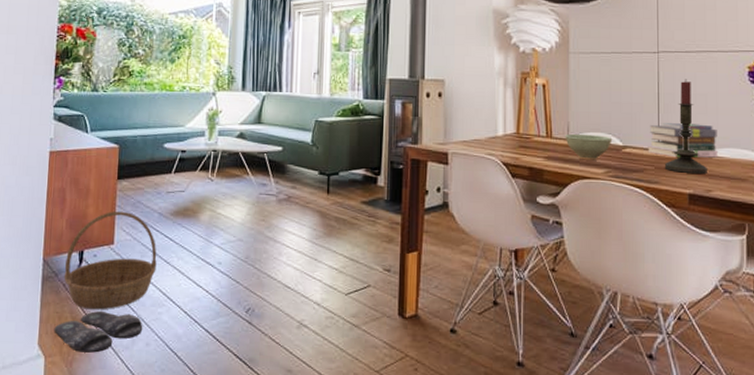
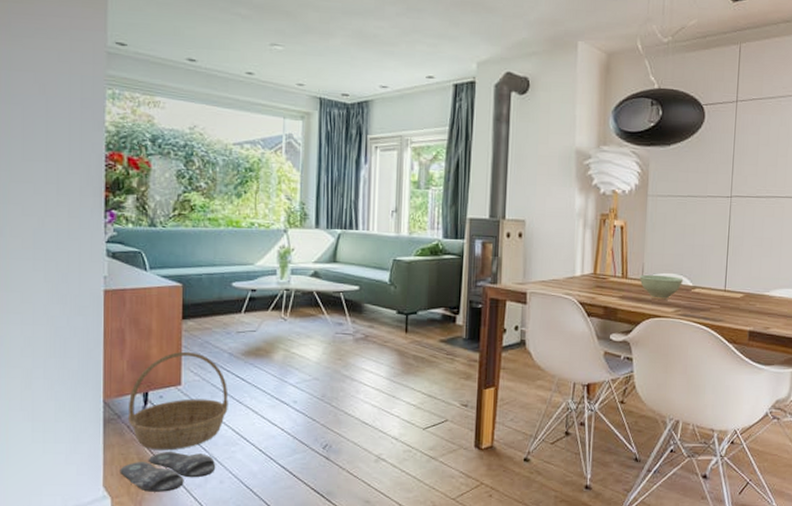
books: present [648,123,718,158] -> none [715,265,779,298]
candle: present [665,79,707,174] -> none [730,223,767,312]

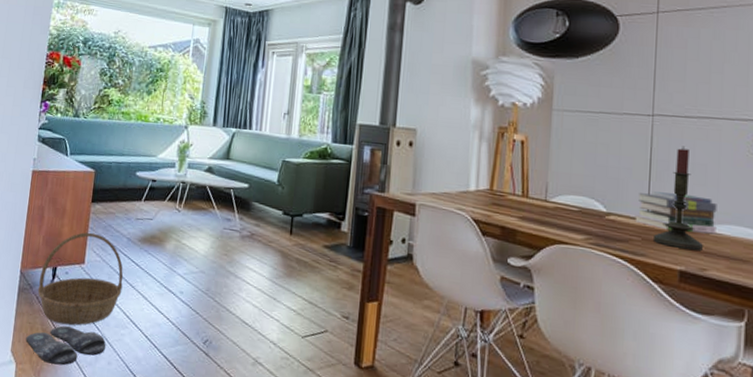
bowl: present [639,274,684,300] -> none [542,195,596,226]
books: none [715,265,779,298] -> present [634,191,717,234]
candle: none [730,223,767,312] -> present [654,146,703,251]

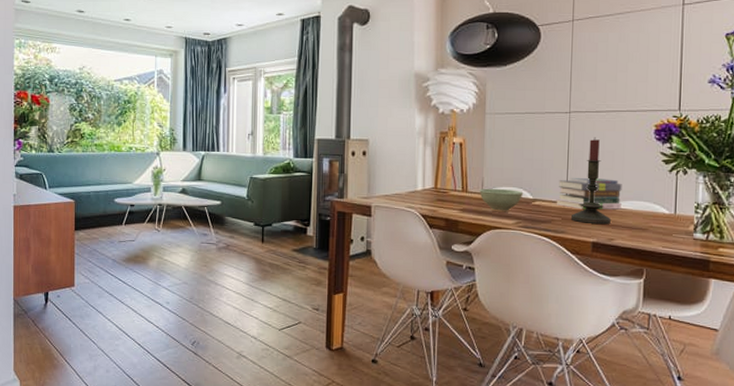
slippers: present [25,325,106,365] -> none [26,343,102,378]
basket: present [37,232,123,326] -> none [32,258,113,342]
bowl: none [542,195,596,226] -> present [479,188,524,212]

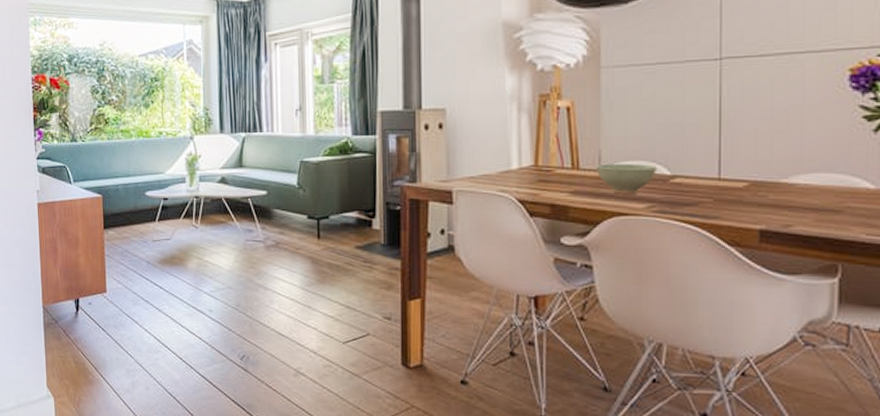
books: present [556,178,622,210] -> none [704,145,802,187]
candle: present [571,137,611,224] -> none [728,90,786,205]

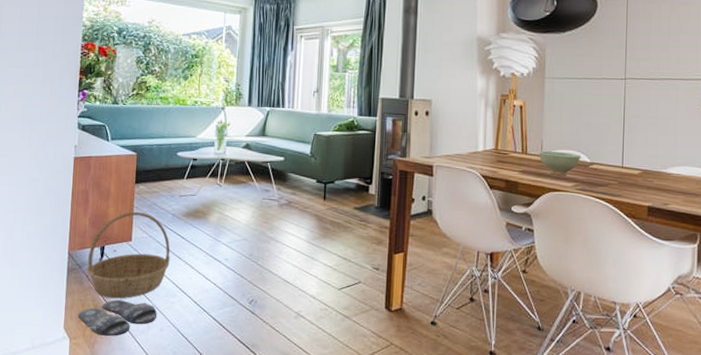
slippers: none [59,356,140,395] -> present [78,300,157,336]
basket: none [63,260,149,355] -> present [87,211,170,299]

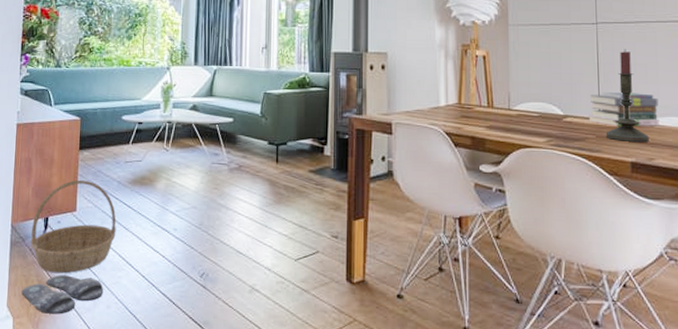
bowl: present [538,150,581,175] -> none [506,103,554,130]
books: none [612,142,676,175] -> present [588,92,659,127]
candle: none [628,103,665,189] -> present [606,49,649,142]

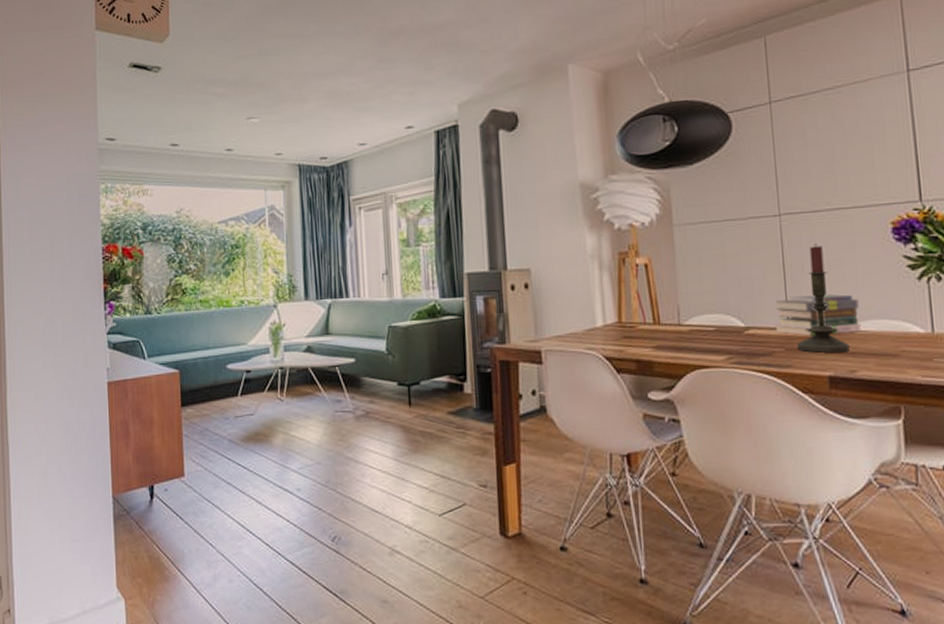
slippers: present [21,275,103,314] -> none [131,549,223,593]
basket: present [30,179,116,274] -> none [136,440,232,547]

